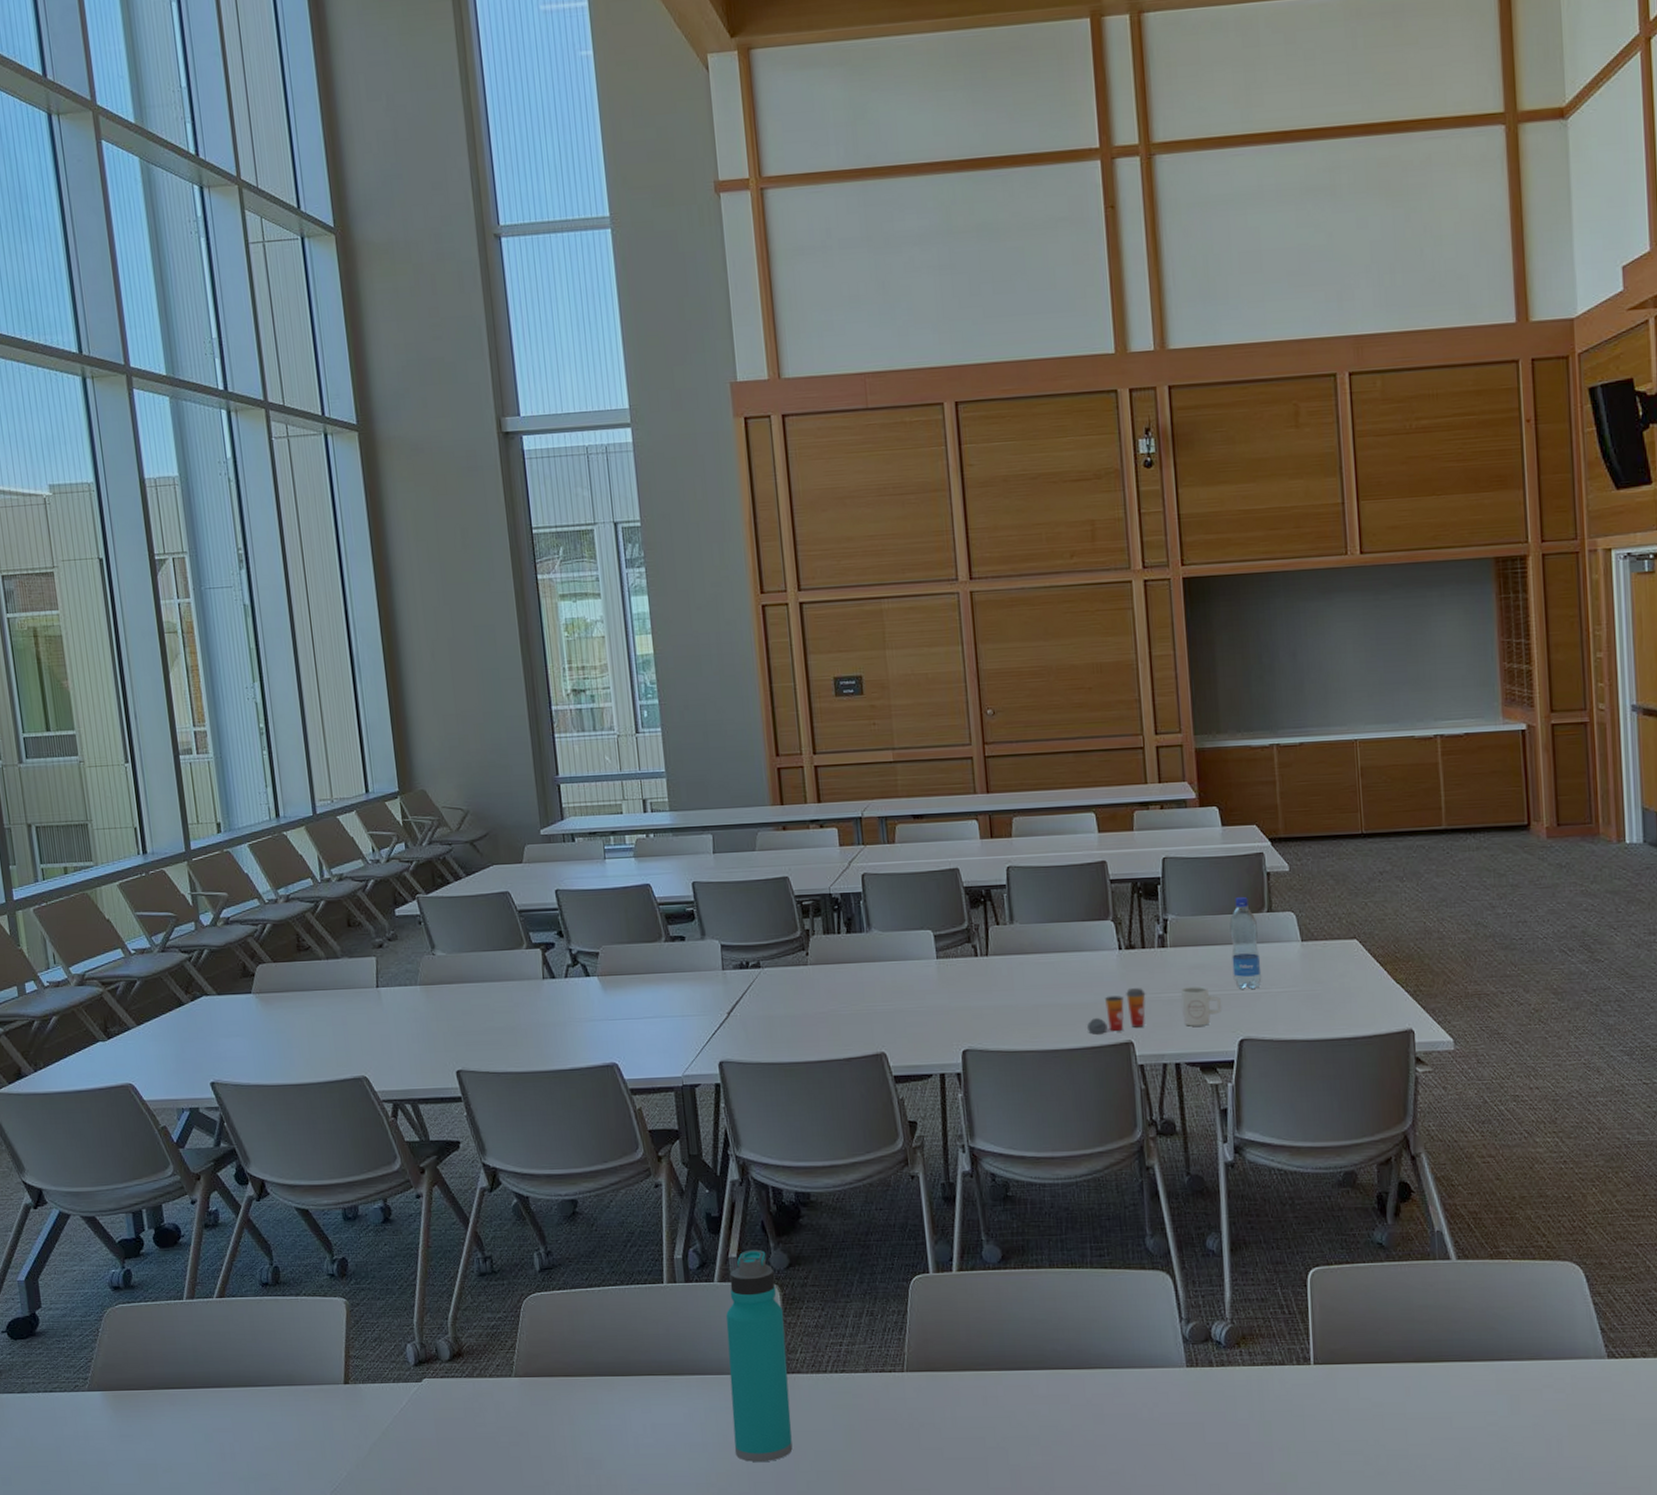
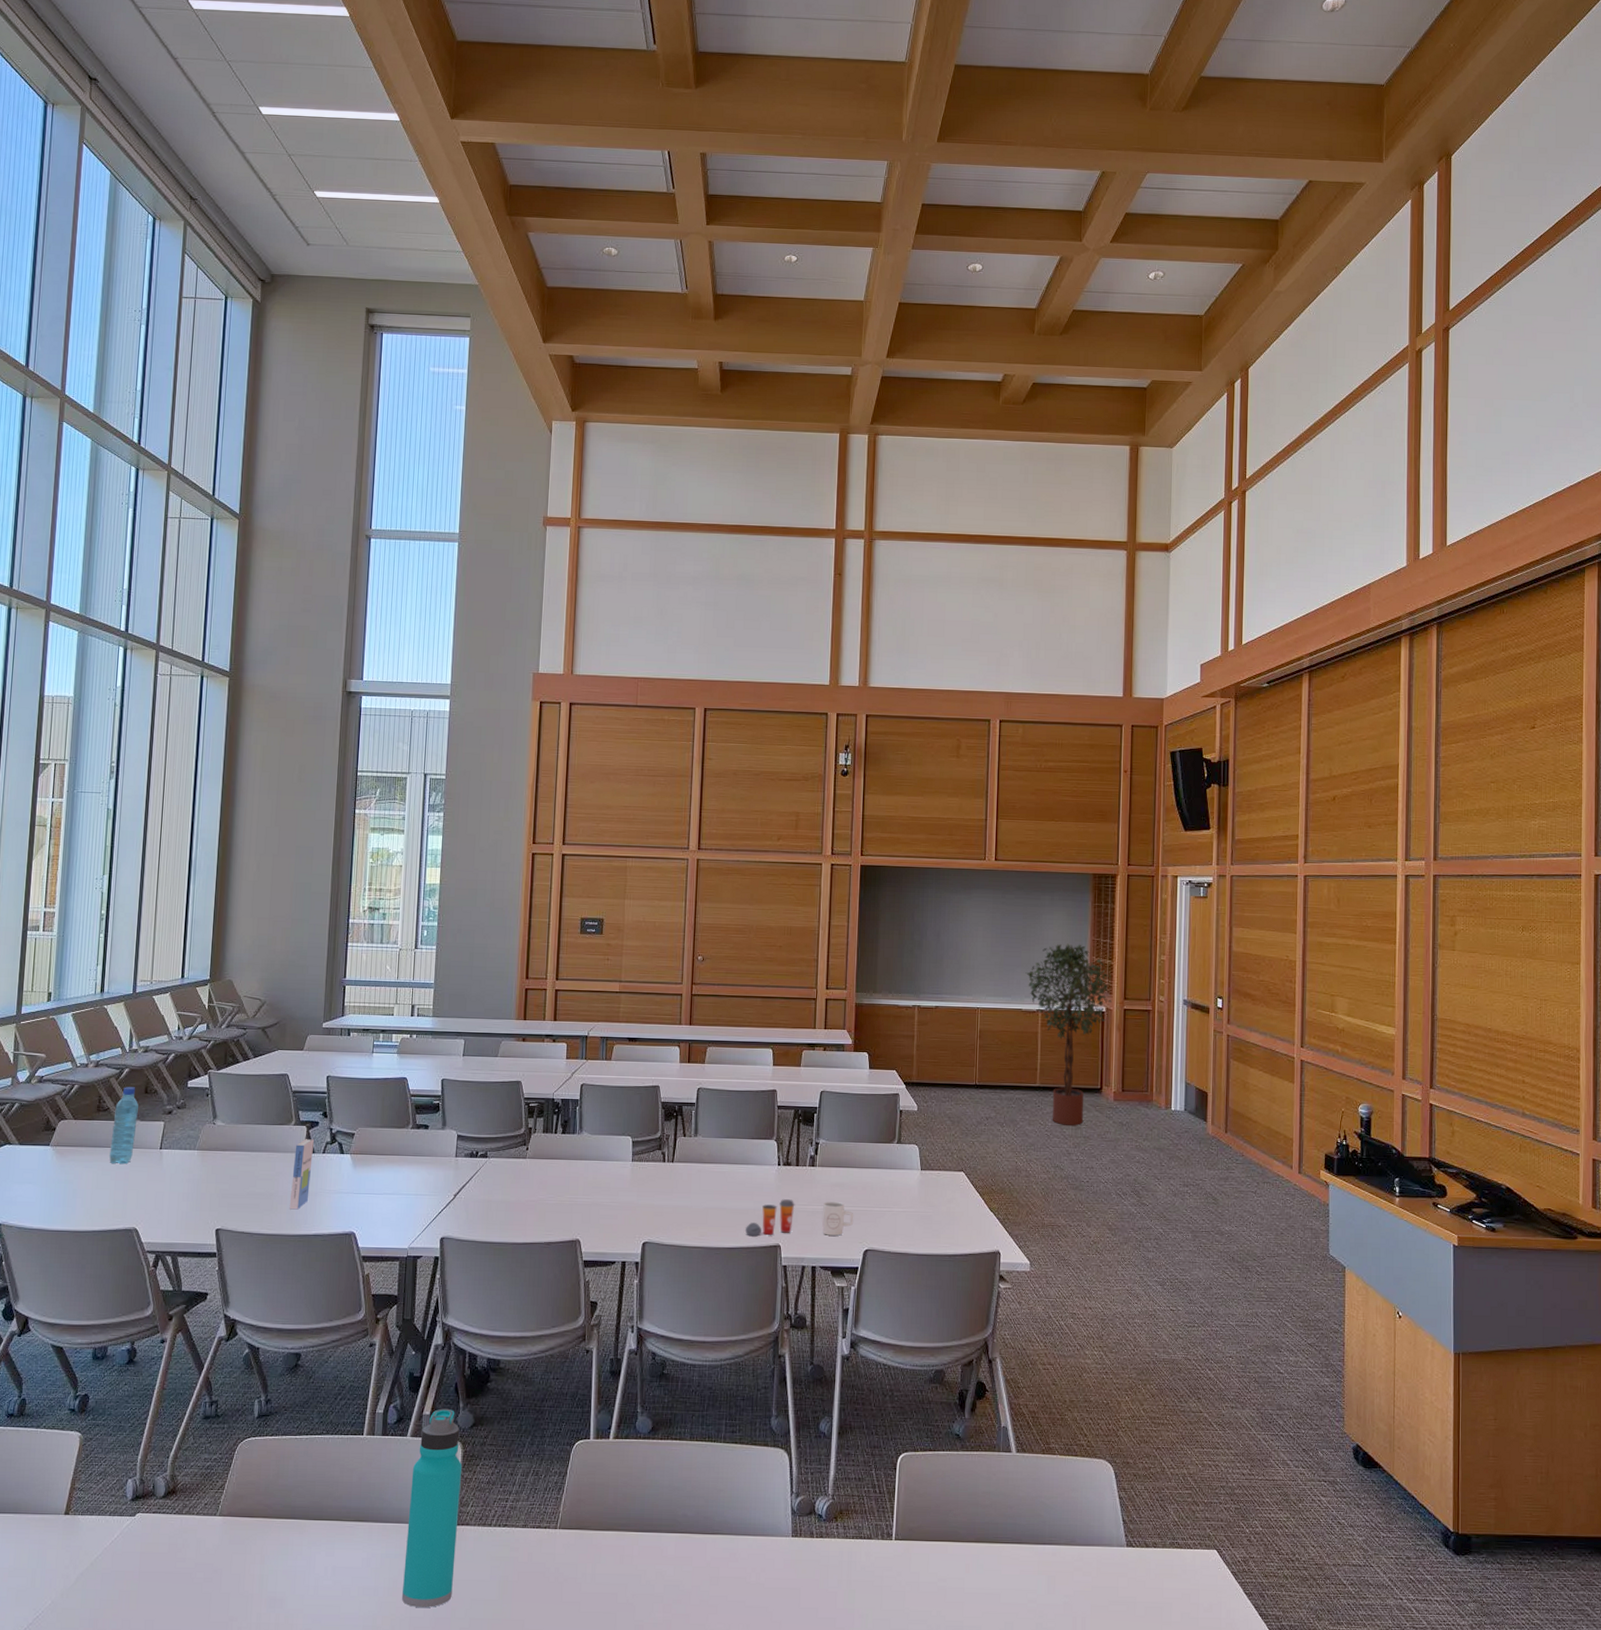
water bottle: none [317,921,347,1008] -> present [109,1087,139,1165]
book: none [531,962,557,1043] -> present [289,1138,314,1210]
bottle: present [1229,896,1262,990] -> none [865,1128,888,1208]
potted tree: none [1414,648,1534,873] -> present [1025,943,1112,1126]

